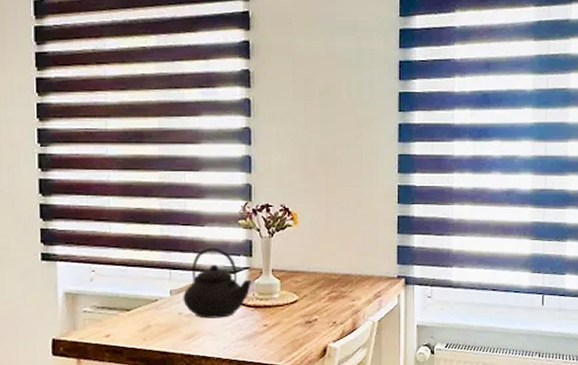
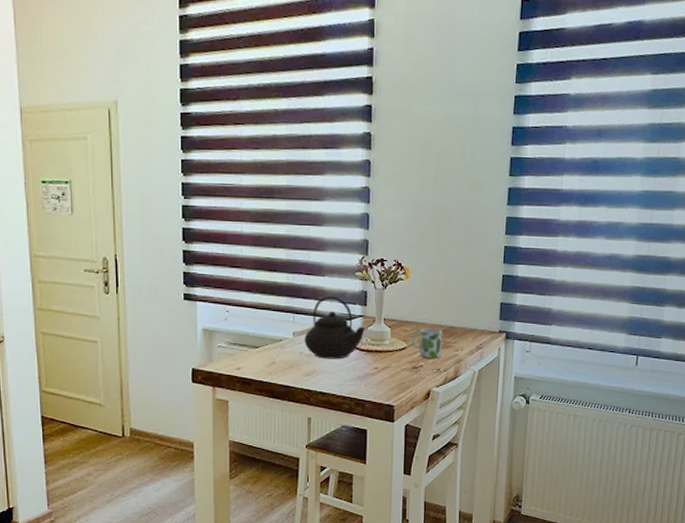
mug: none [303,277,338,311] -> present [411,328,443,358]

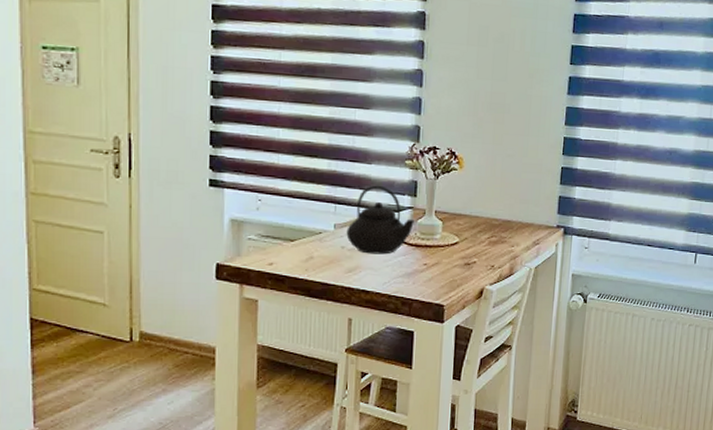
mug: present [411,328,443,358] -> none [464,221,498,254]

